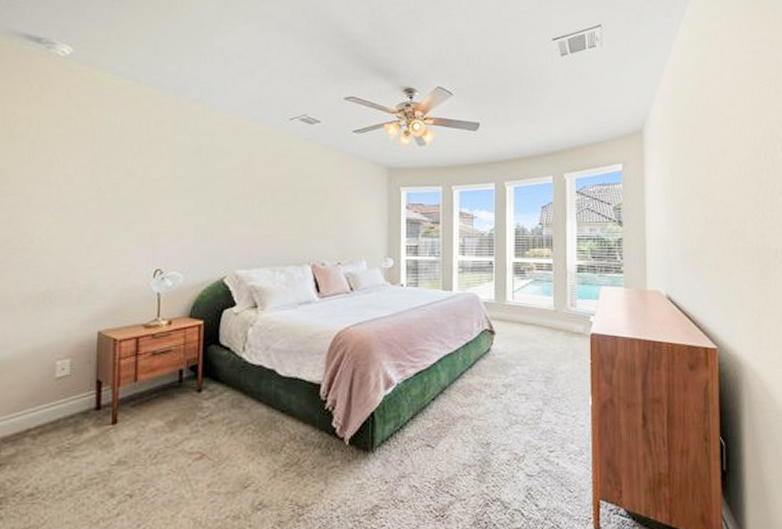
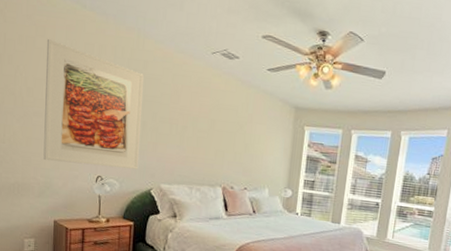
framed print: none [85,119,211,258] -> present [43,39,144,169]

